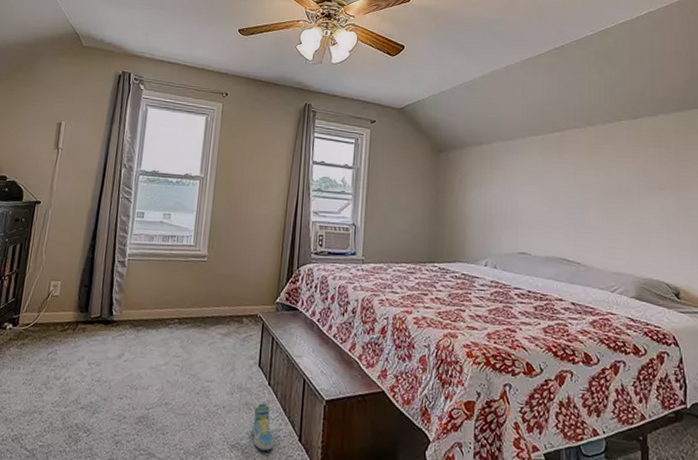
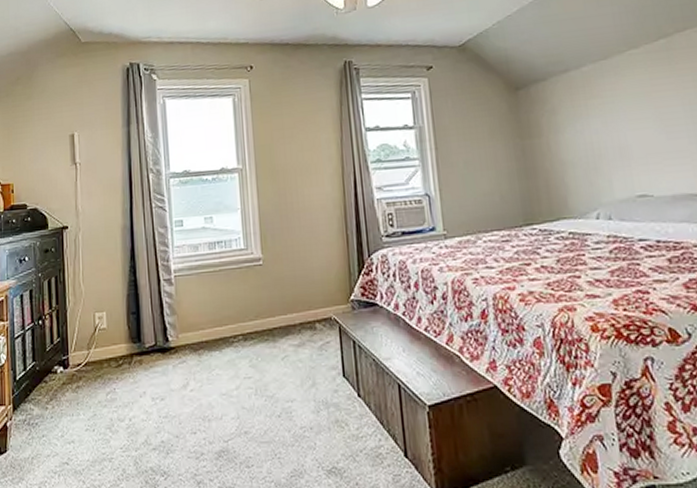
sneaker: present [252,403,274,451] -> none [346,418,377,472]

